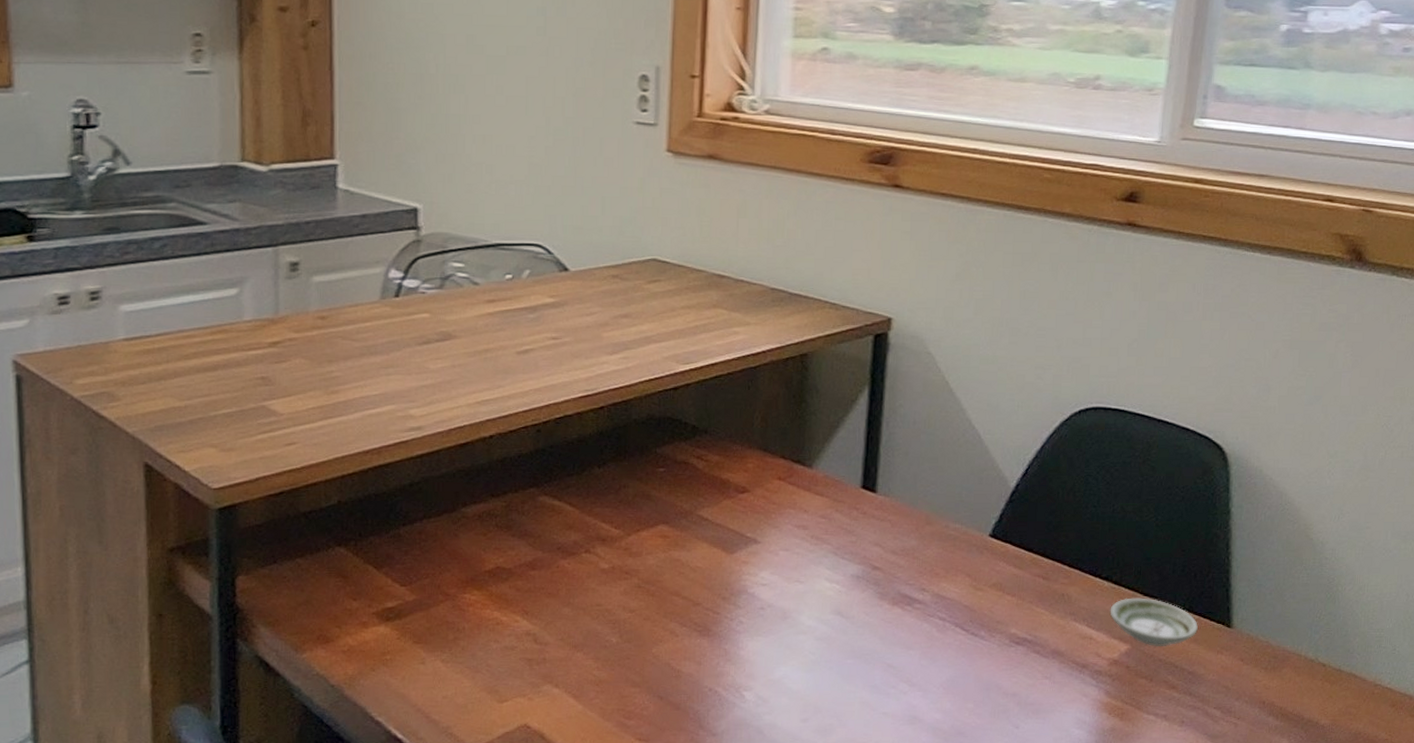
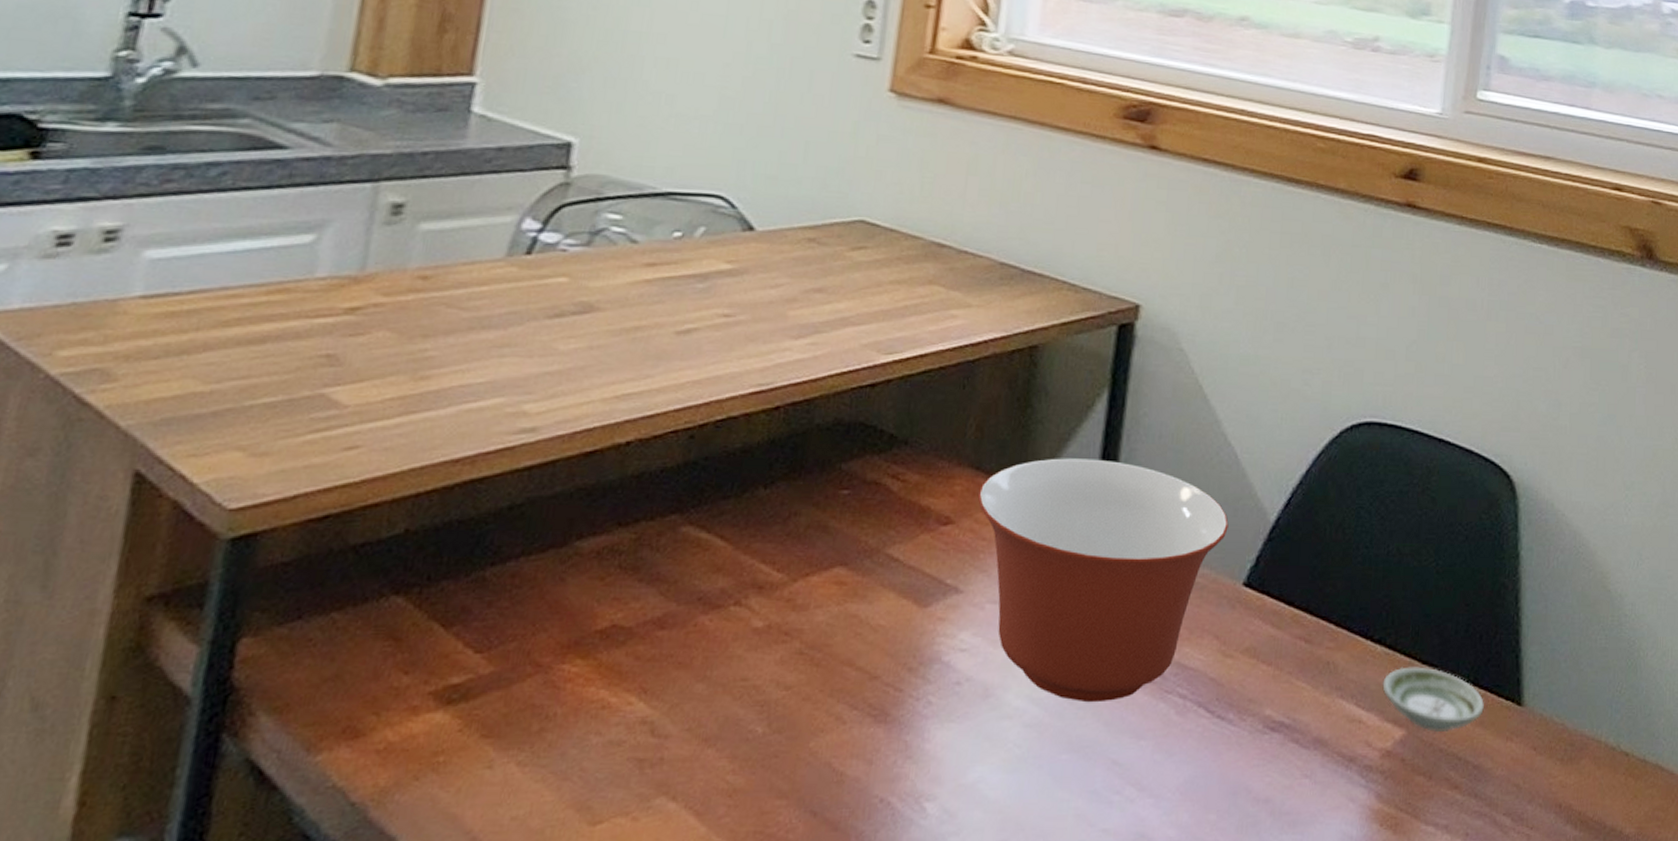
mixing bowl: none [766,441,975,623] -> present [977,458,1229,703]

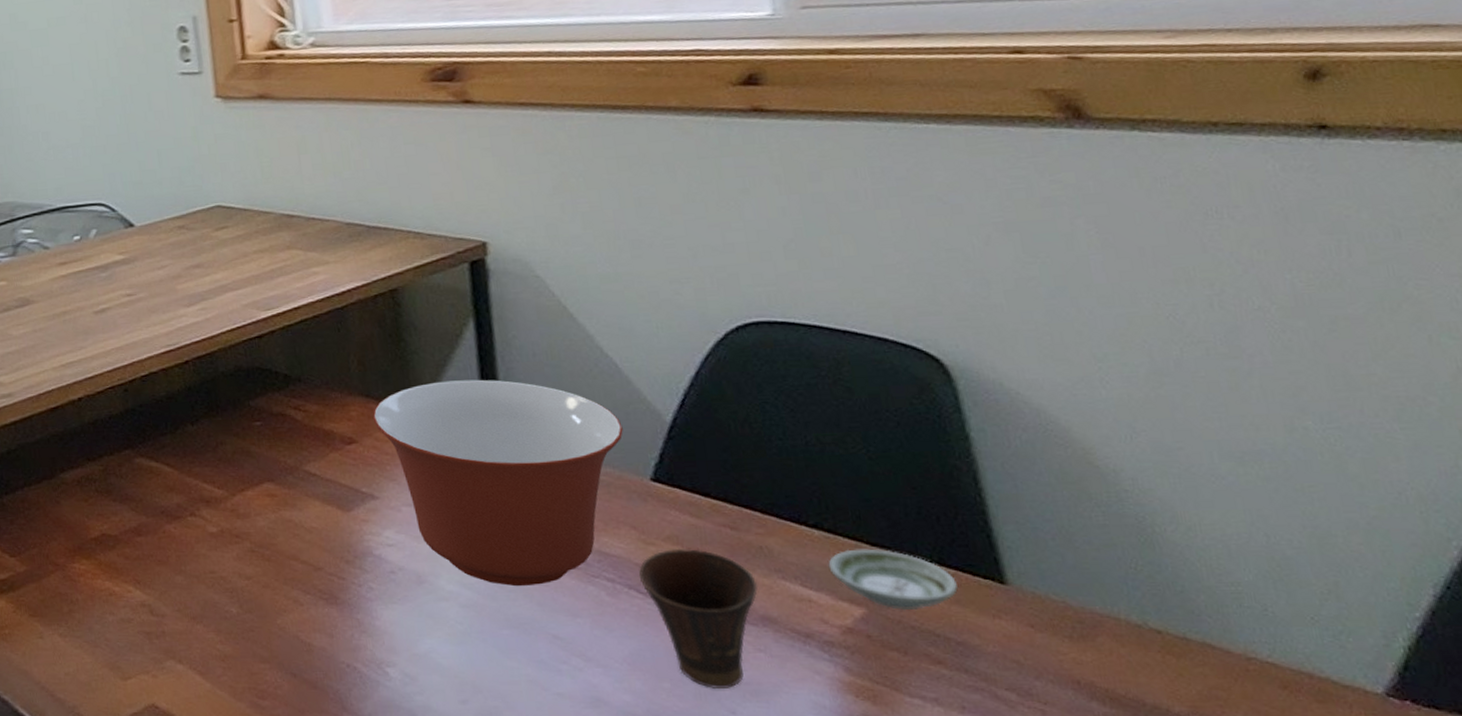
cup: none [1210,661,1318,820] -> present [638,548,758,688]

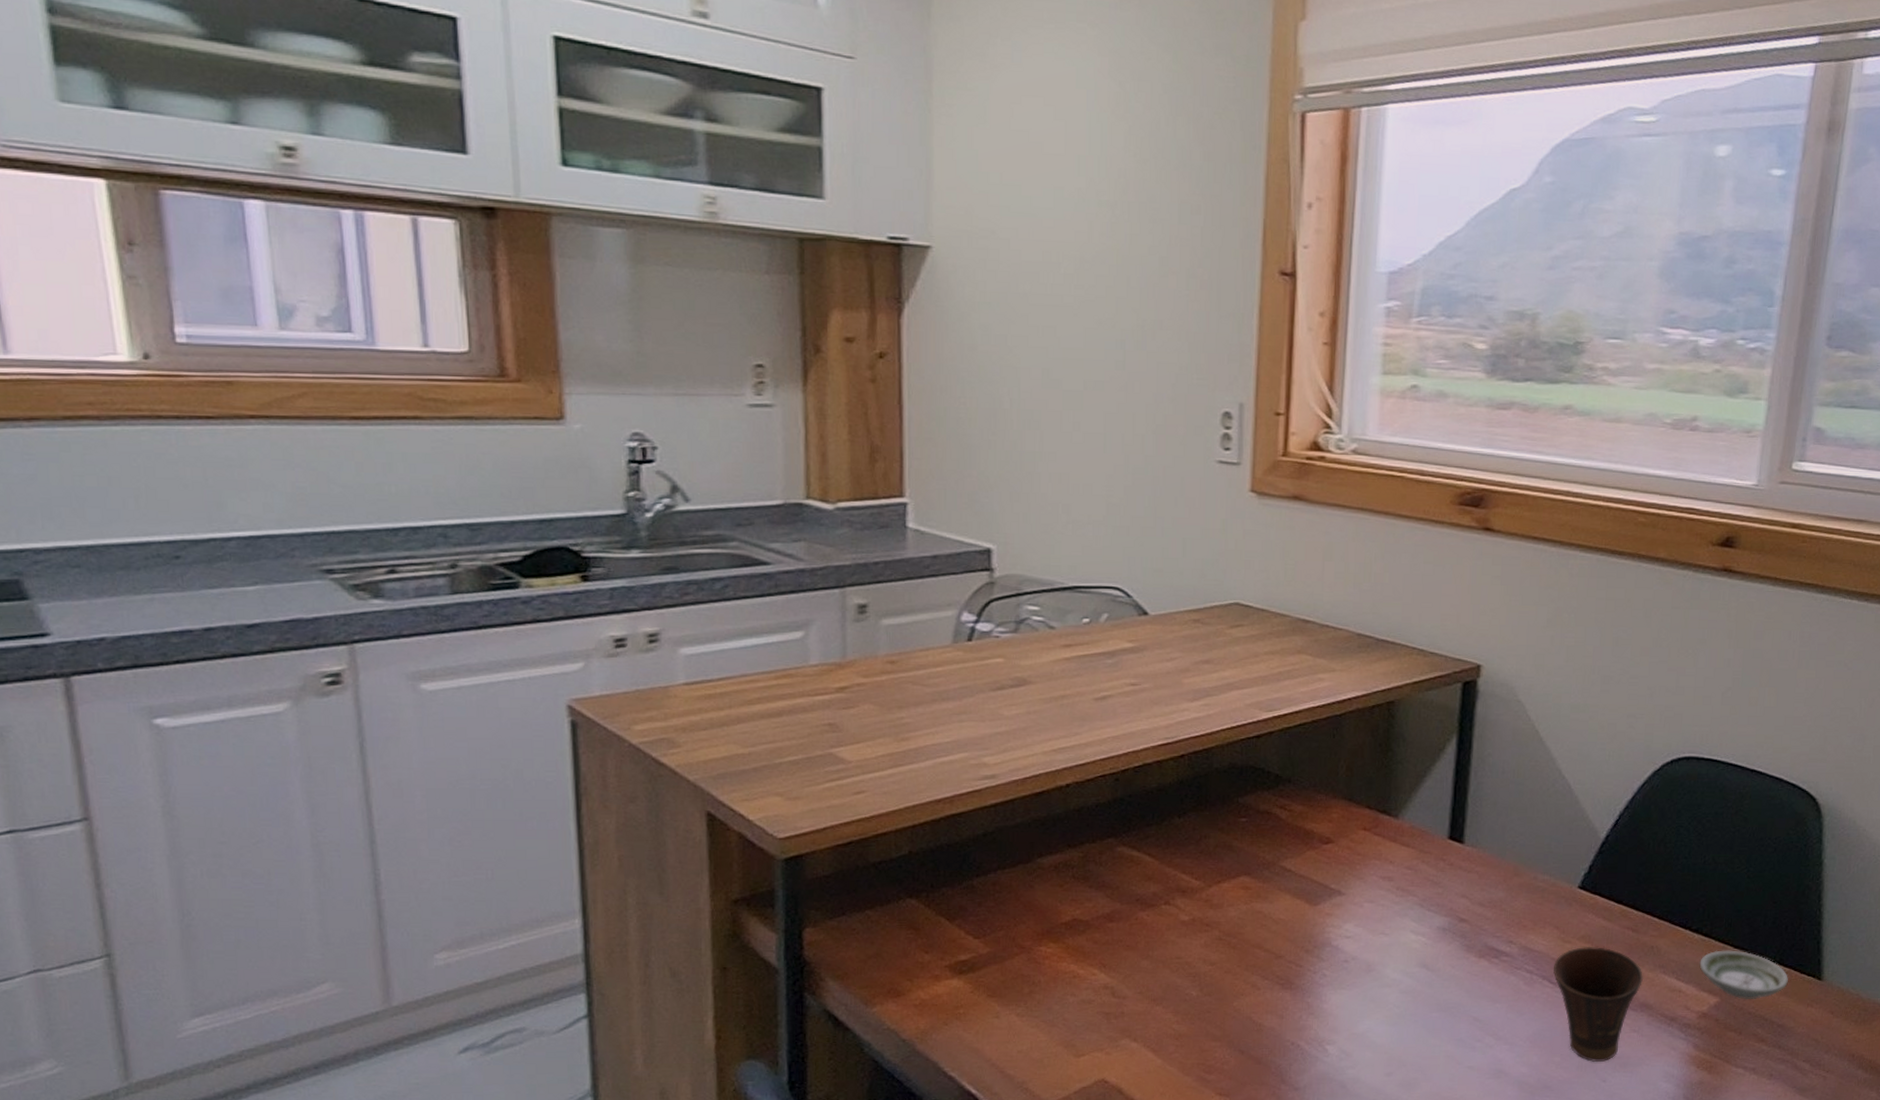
mixing bowl: present [372,379,623,587] -> none [1351,791,1565,976]

